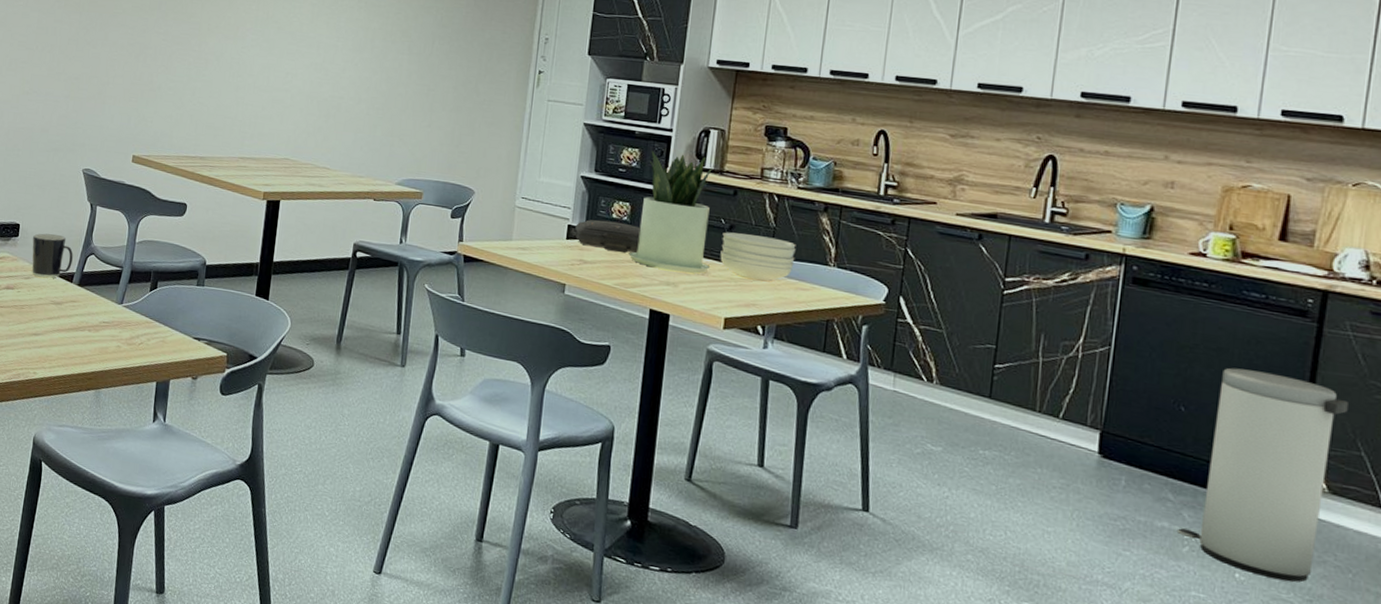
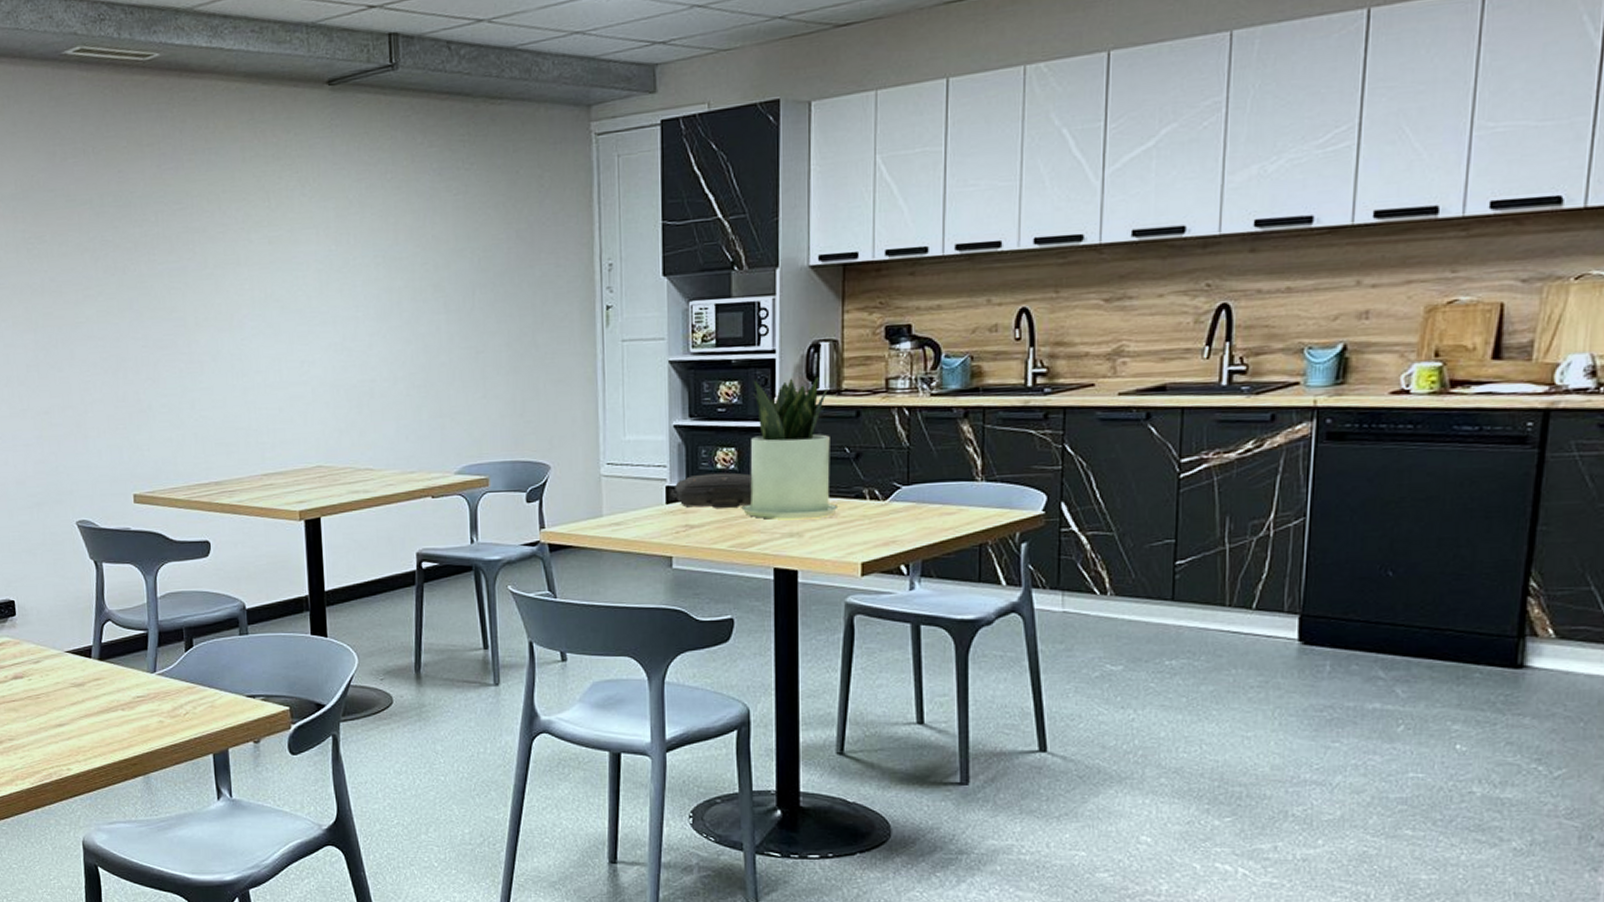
mug: present [32,233,73,279] -> none [33,604,87,659]
bowl: present [720,232,796,282] -> none [848,459,936,513]
pedal bin: present [1176,367,1348,582] -> none [1389,515,1575,742]

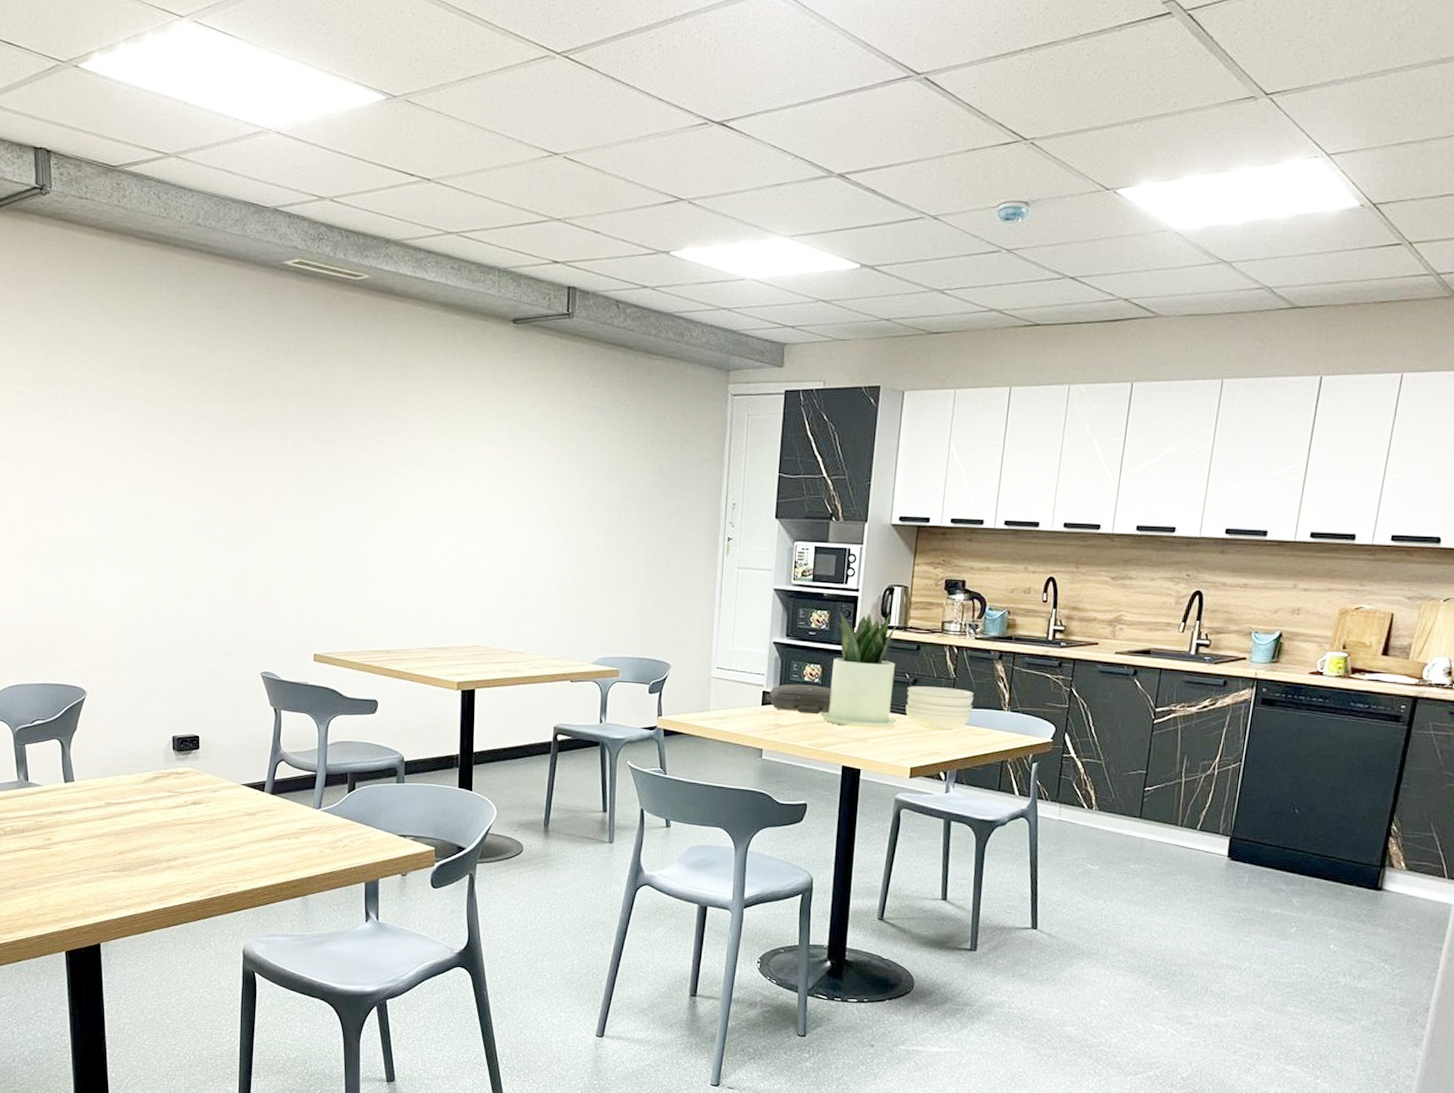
bowl: none [848,459,936,513] -> present [905,686,974,730]

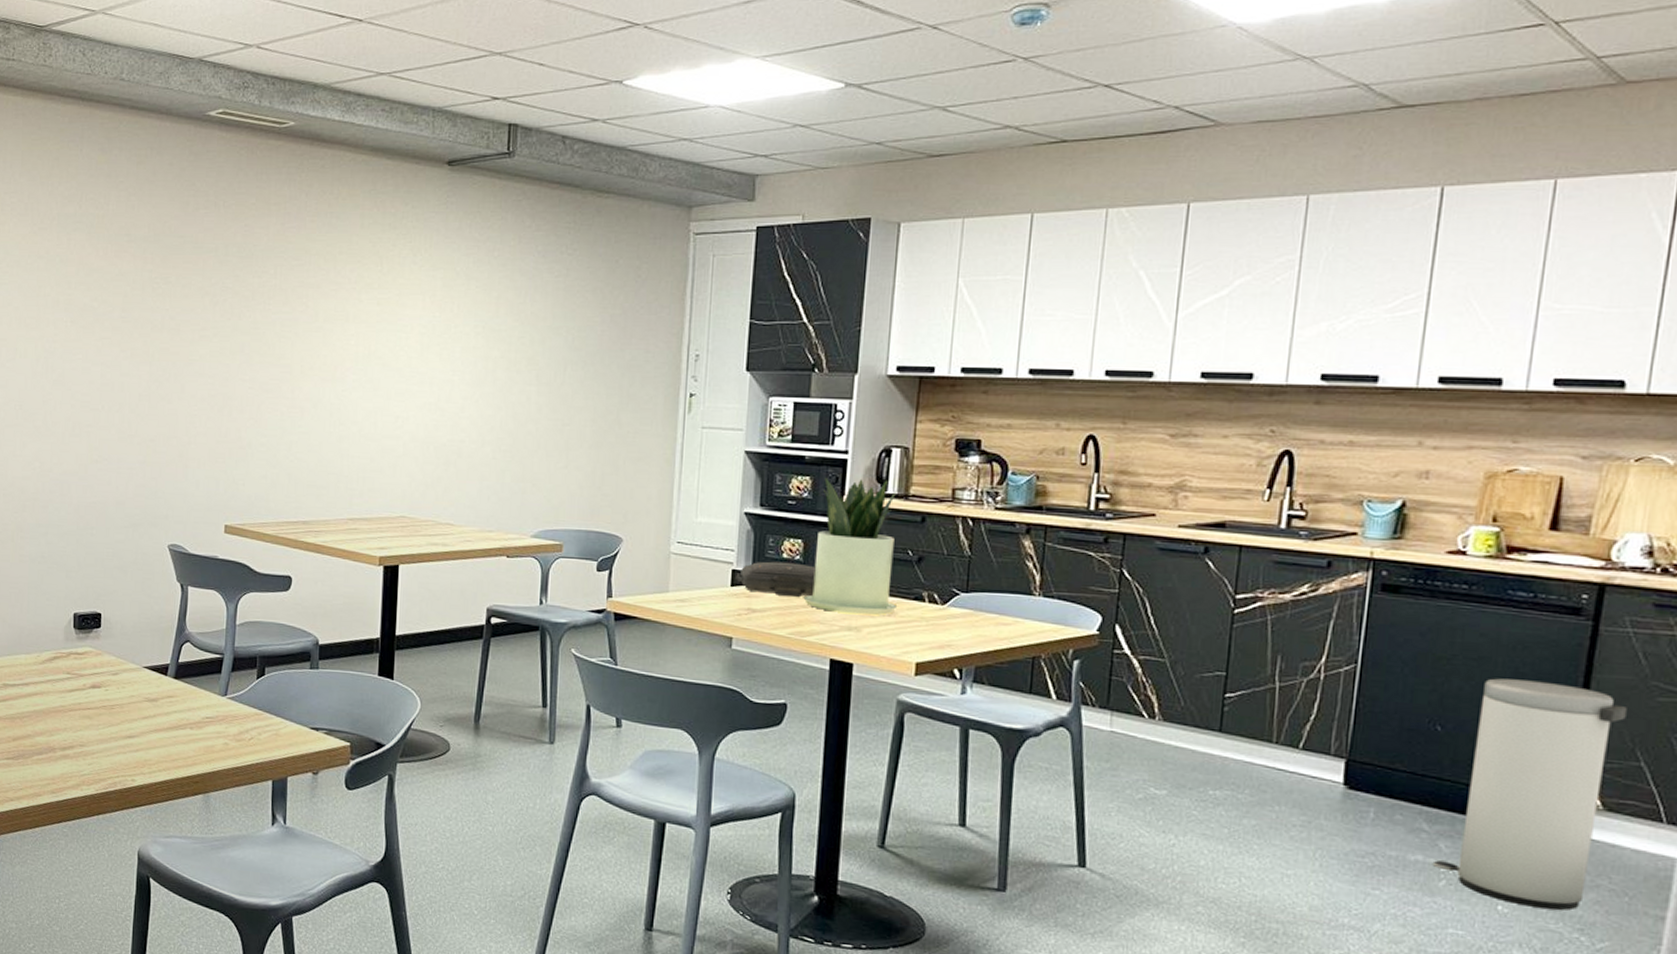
bowl: present [905,686,974,730] -> none [908,565,995,619]
pedal bin: none [1286,771,1426,946] -> present [1432,678,1627,910]

